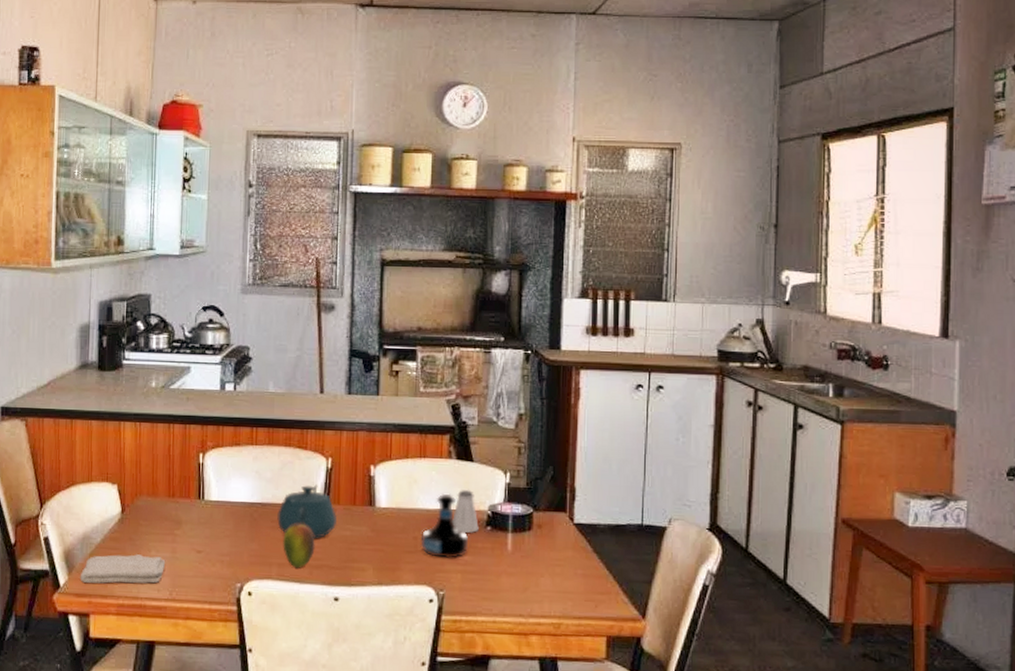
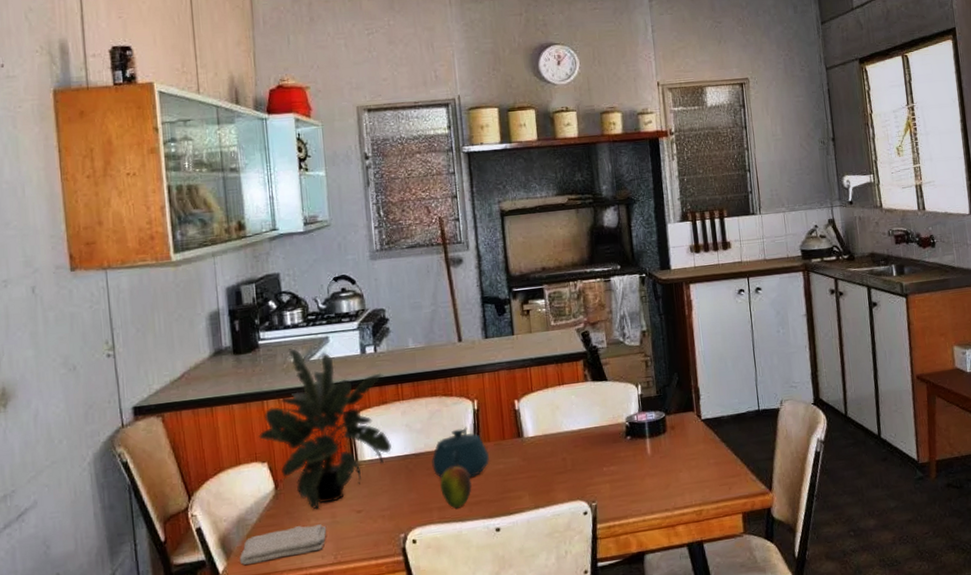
potted plant: none [112,373,240,541] -> present [259,348,391,510]
tequila bottle: present [420,493,468,559] -> none [569,413,613,474]
saltshaker: present [452,489,479,533] -> none [595,406,620,446]

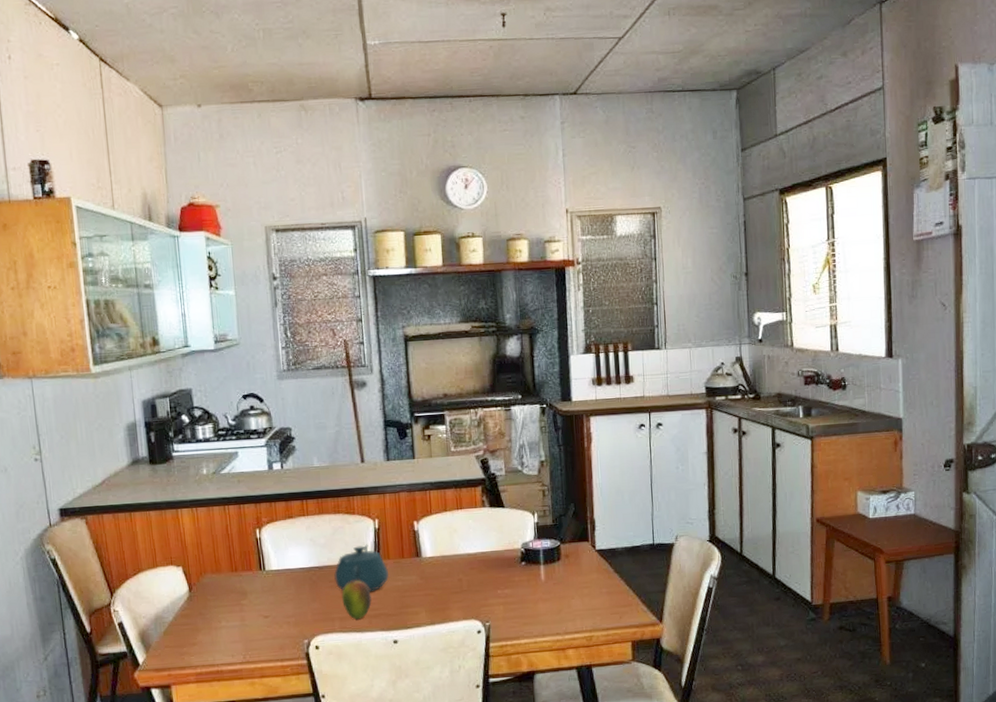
washcloth: present [239,524,327,565] -> none [157,626,237,658]
potted plant: present [259,348,391,510] -> none [174,461,297,613]

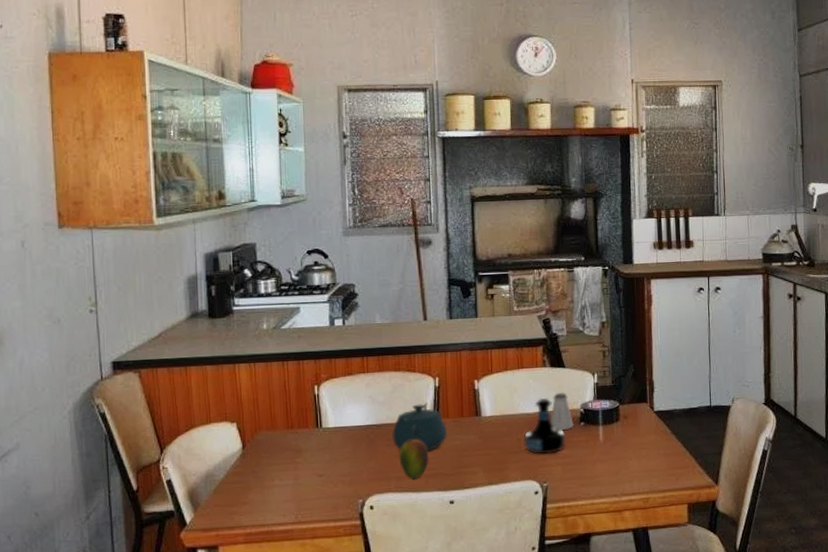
tequila bottle: none [465,537,507,595] -> present [523,397,565,455]
saltshaker: none [491,532,515,570] -> present [550,392,574,430]

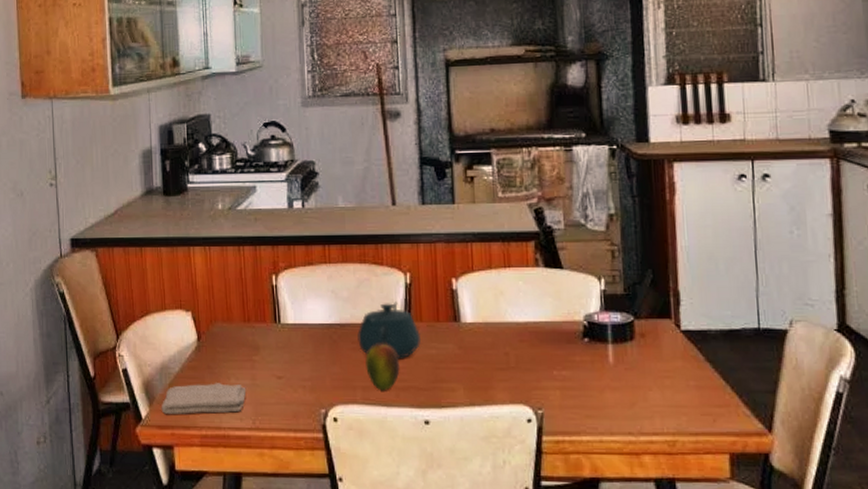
washcloth: none [205,485,290,518] -> present [161,383,247,414]
tequila bottle: present [523,397,565,455] -> none [512,304,565,374]
saltshaker: present [550,392,574,430] -> none [545,298,575,346]

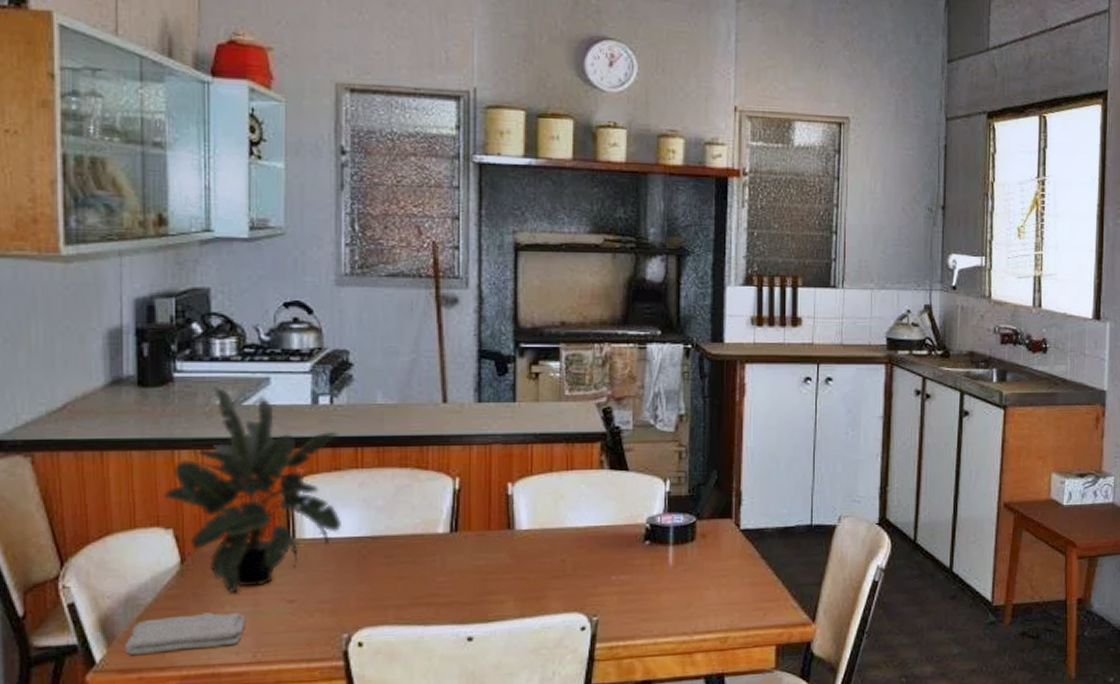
potted plant: none [184,195,316,369] -> present [164,387,341,594]
teapot: present [357,302,421,360] -> none [393,510,467,573]
fruit: present [365,343,400,391] -> none [401,555,442,609]

